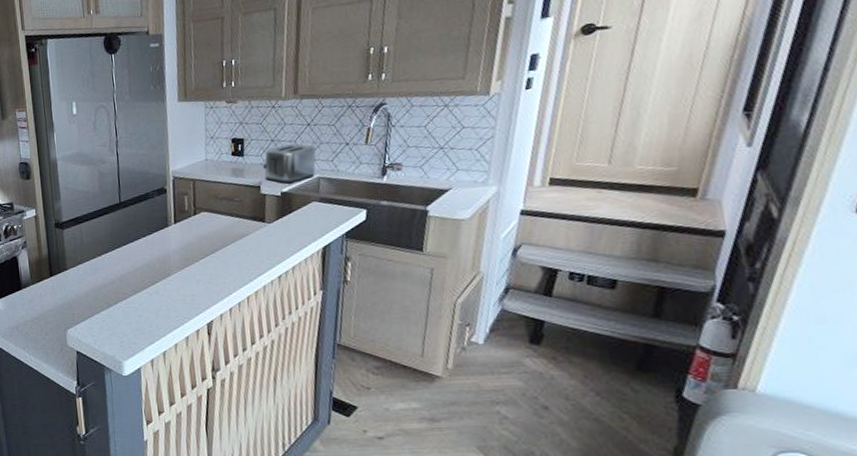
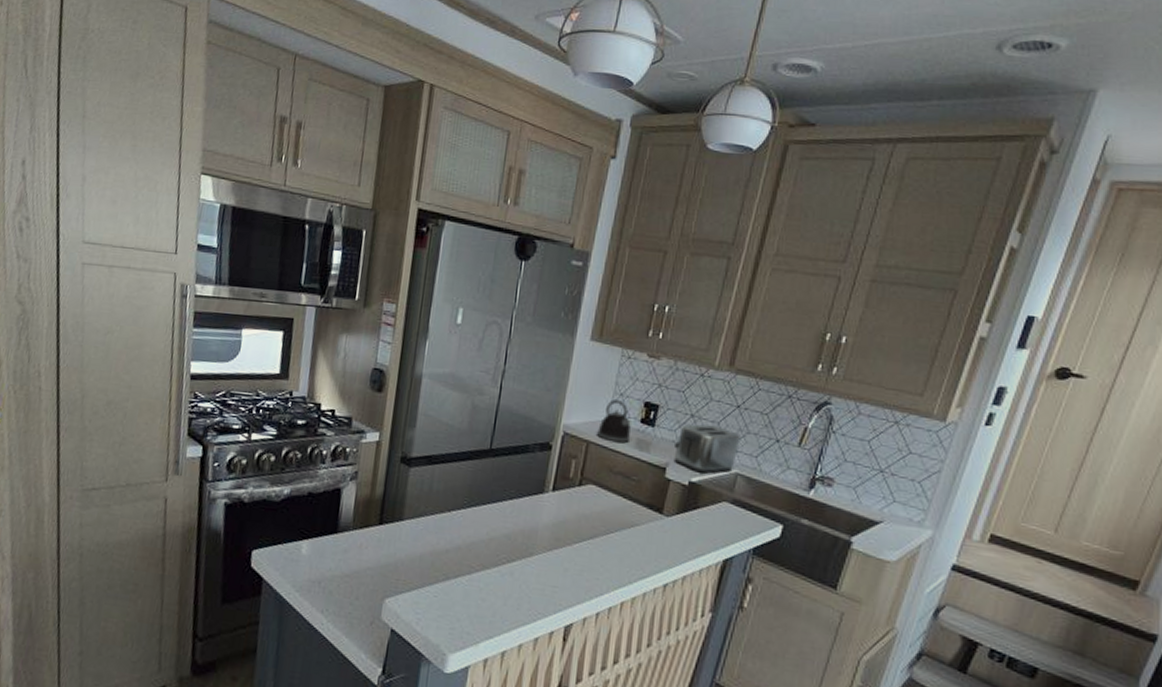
kettle: none [199,142,226,177] -> present [597,399,631,444]

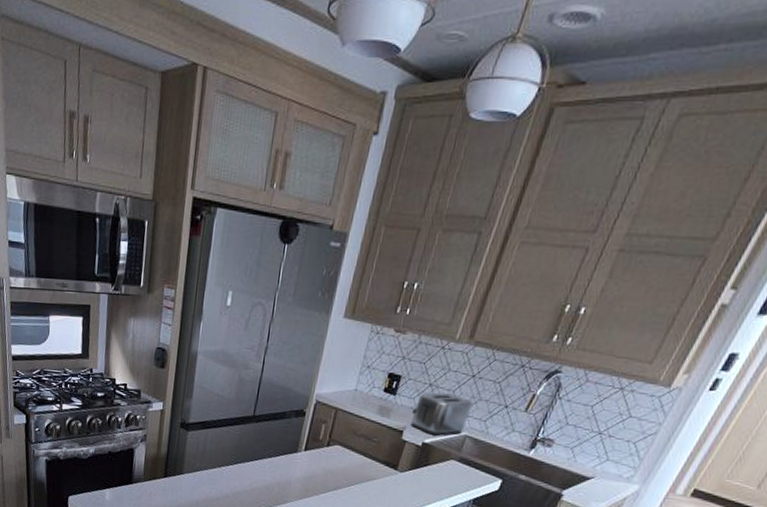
kettle: present [597,399,631,444] -> none [345,371,375,410]

